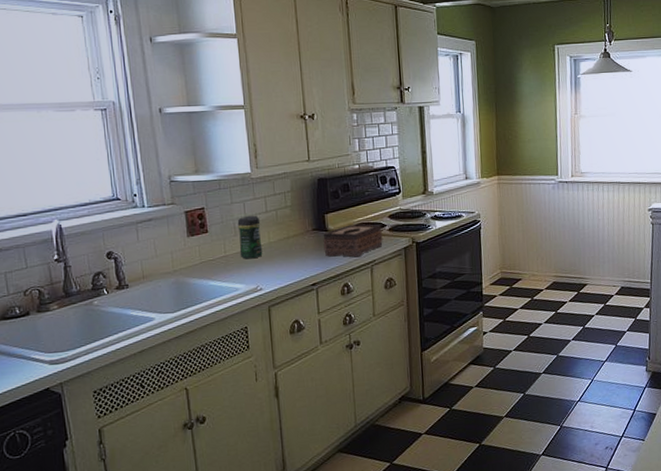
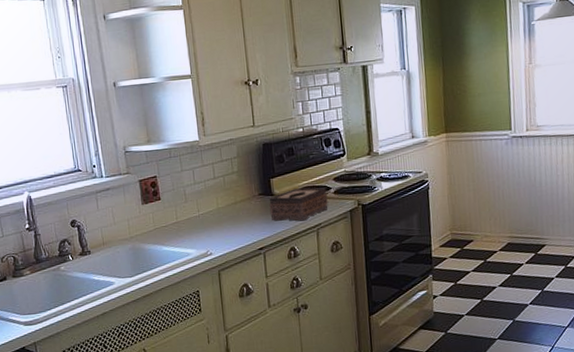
coffee jar: present [237,215,263,260] -> none [187,182,212,225]

